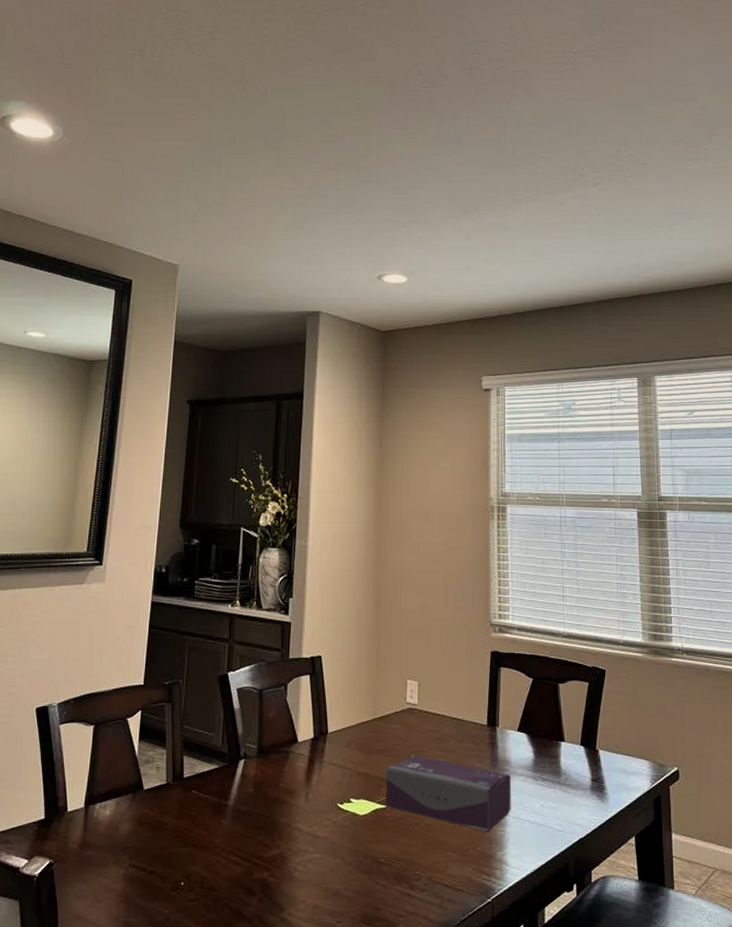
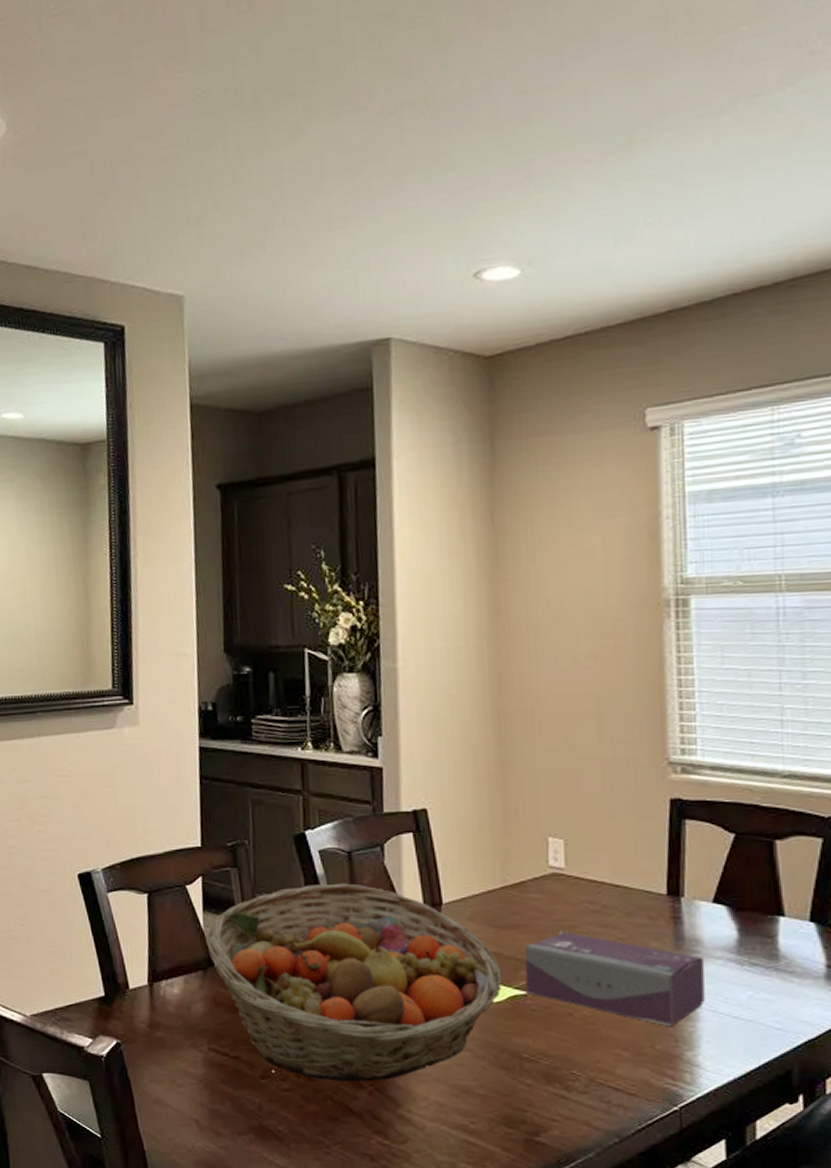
fruit basket: none [138,716,369,890] -> present [205,883,502,1082]

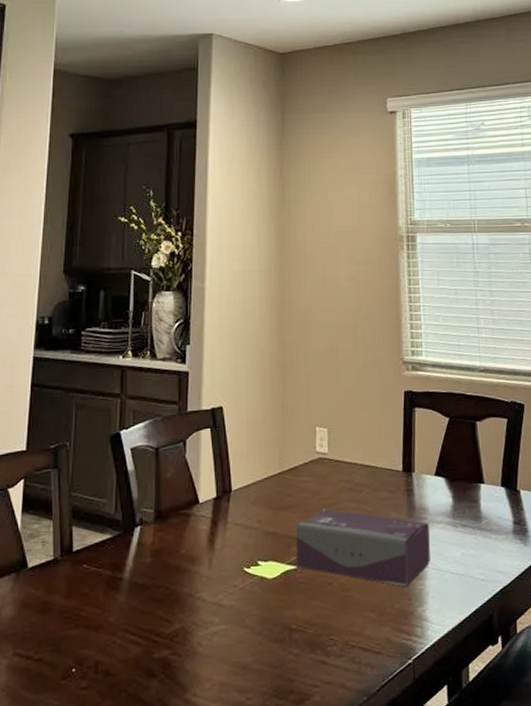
fruit basket: present [205,883,502,1082] -> none [21,477,278,673]

